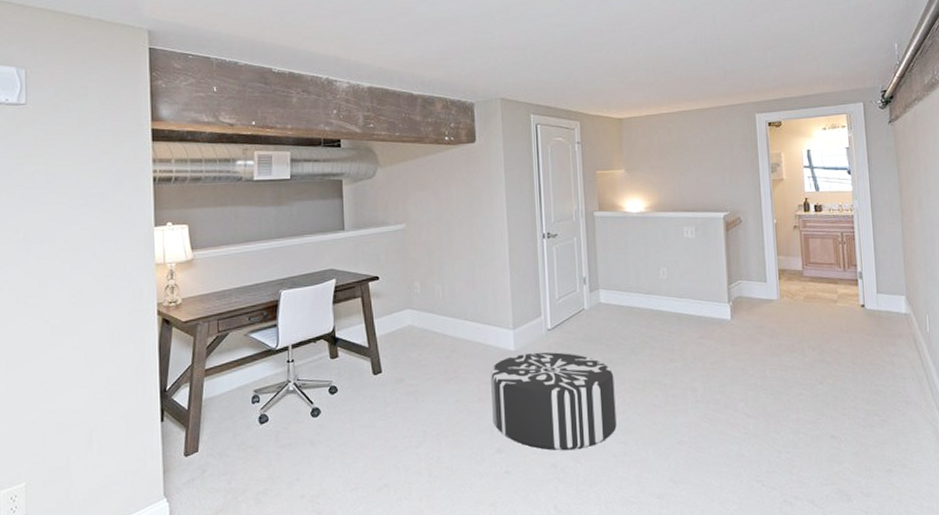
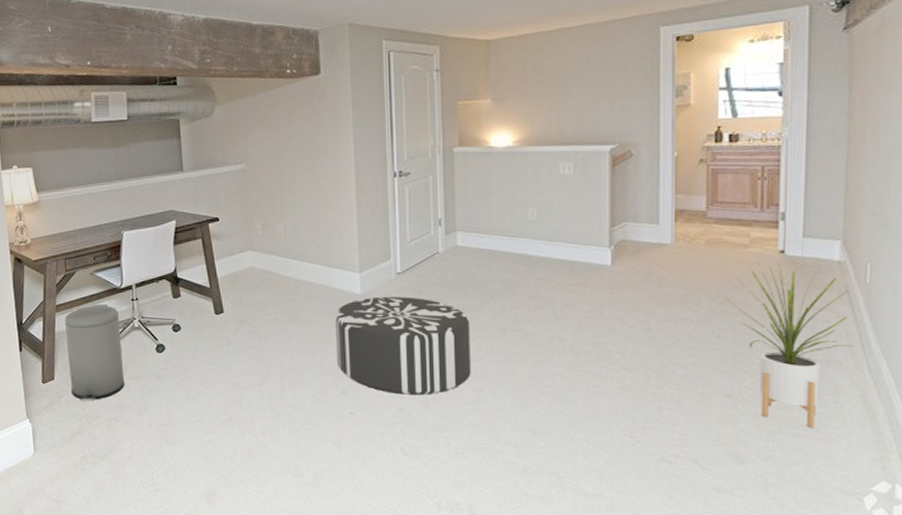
pedal bin: none [214,367,275,475] -> present [65,304,124,402]
house plant: none [822,314,923,464] -> present [724,261,853,429]

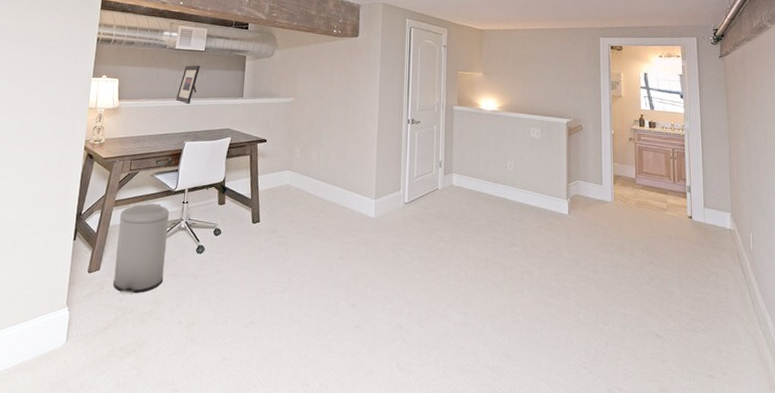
picture frame: none [102,138,126,187] -> present [175,65,200,104]
pouf: present [335,296,471,394] -> none [350,221,460,314]
house plant: present [724,261,853,429] -> none [651,224,745,372]

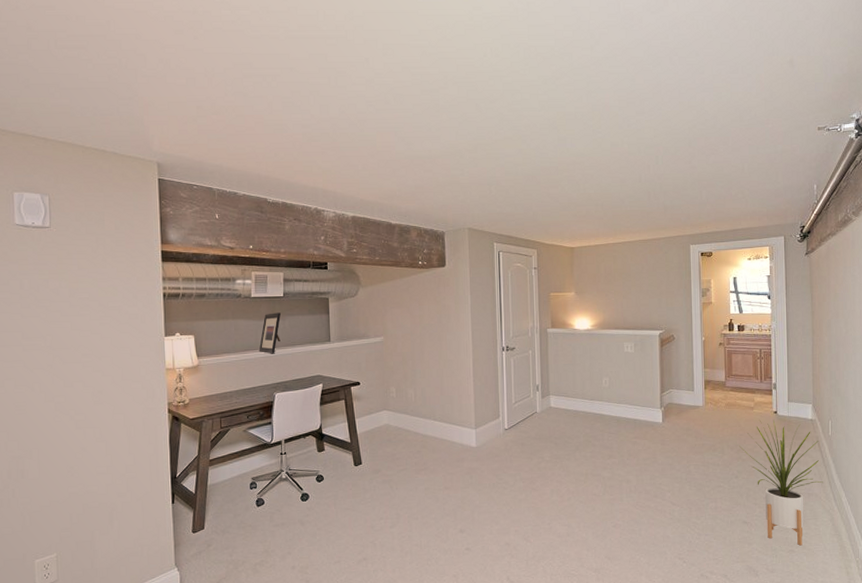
pedal bin: present [113,203,169,295] -> none [217,458,270,549]
house plant: none [651,224,745,372] -> present [739,419,823,546]

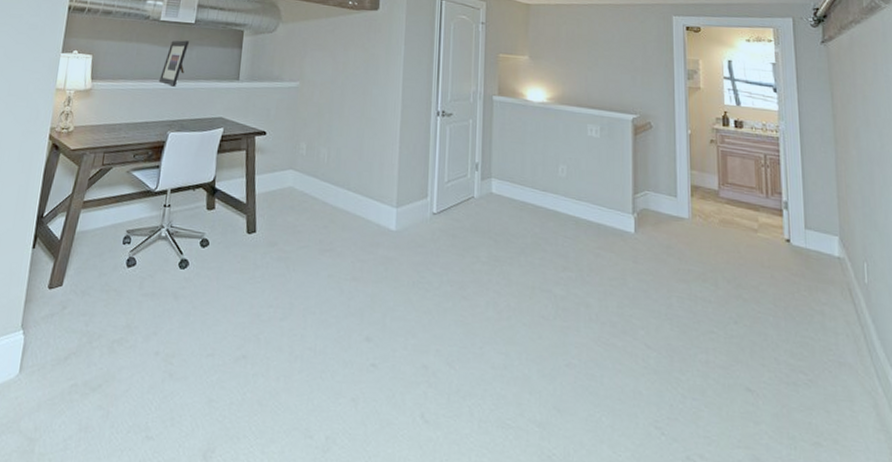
house plant: present [739,419,823,546] -> none [739,249,860,439]

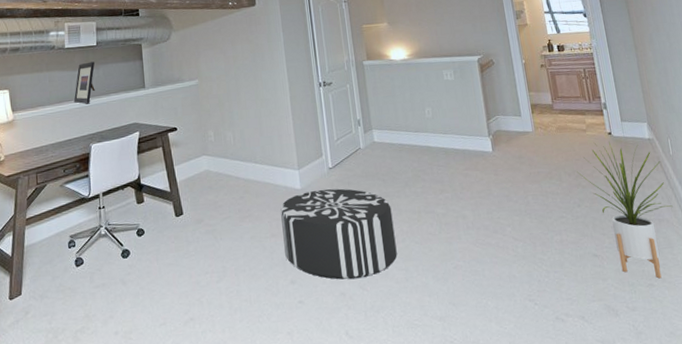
pouf: none [364,235,500,353] -> present [280,188,397,280]
house plant: none [739,249,860,439] -> present [577,141,673,279]

